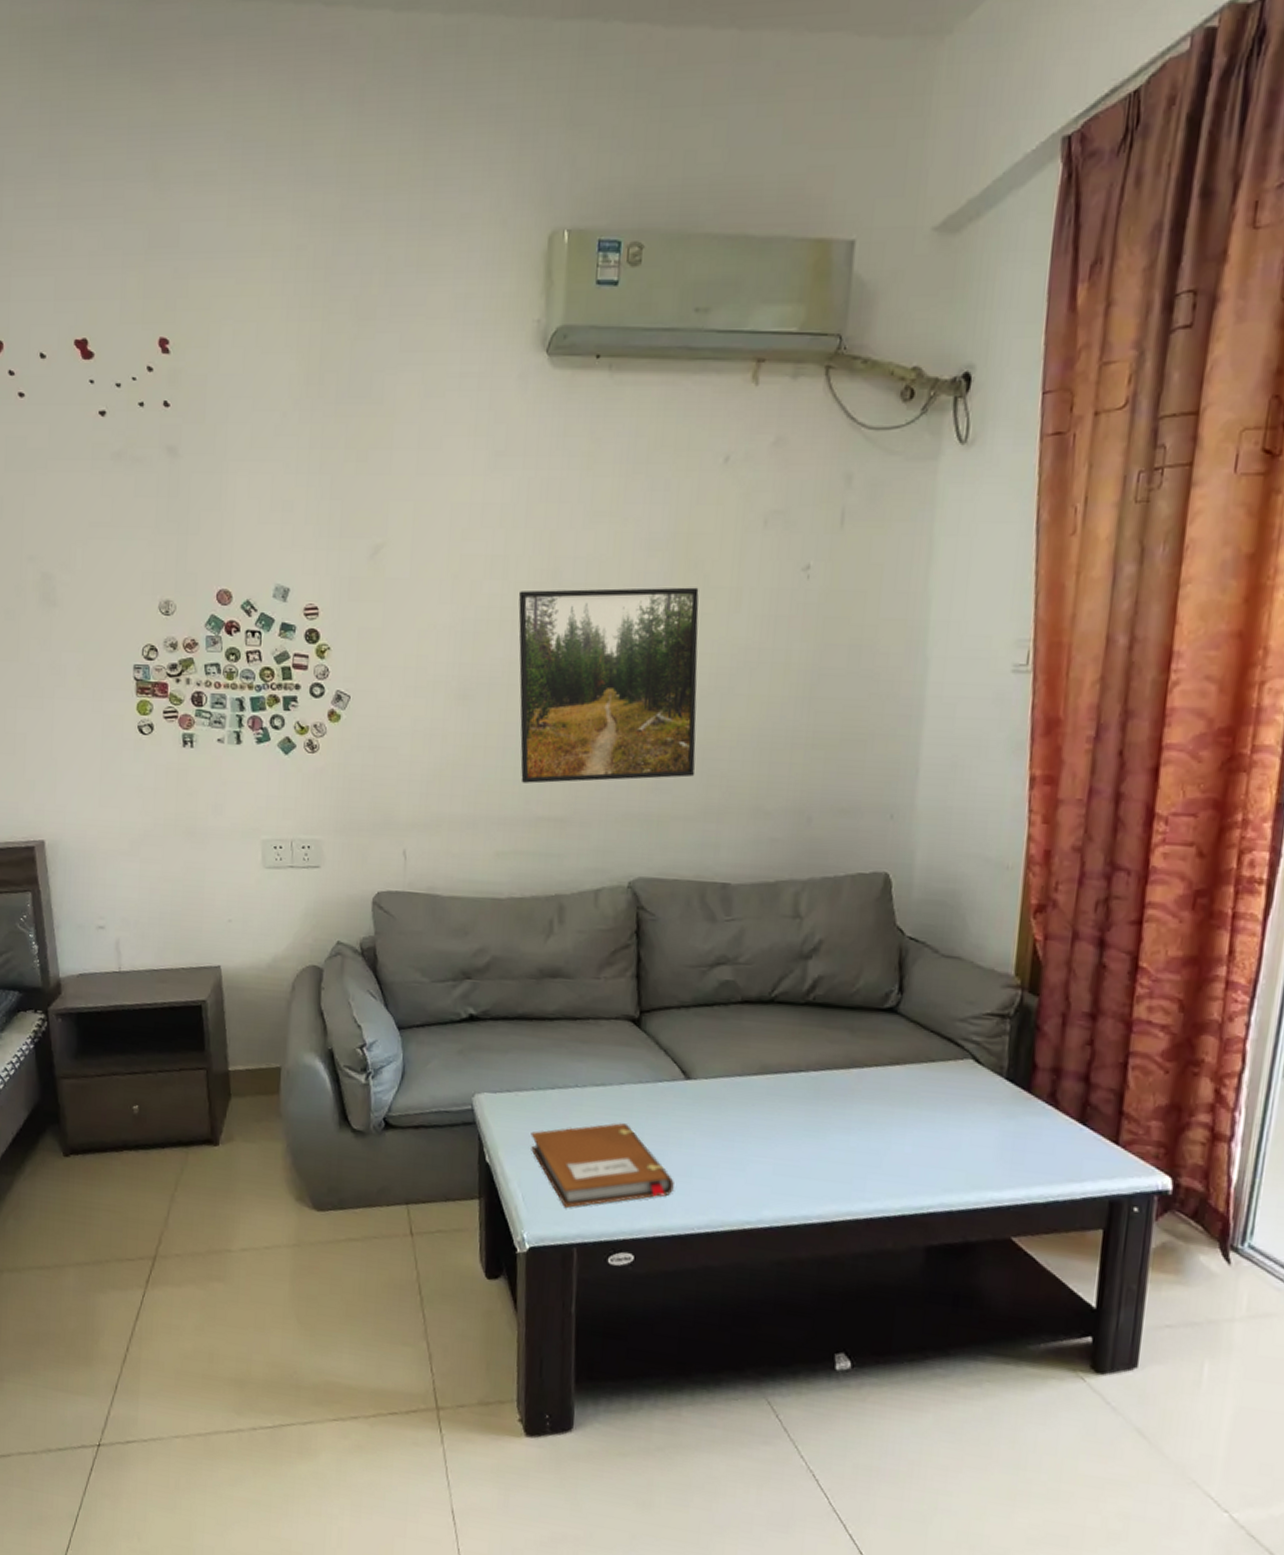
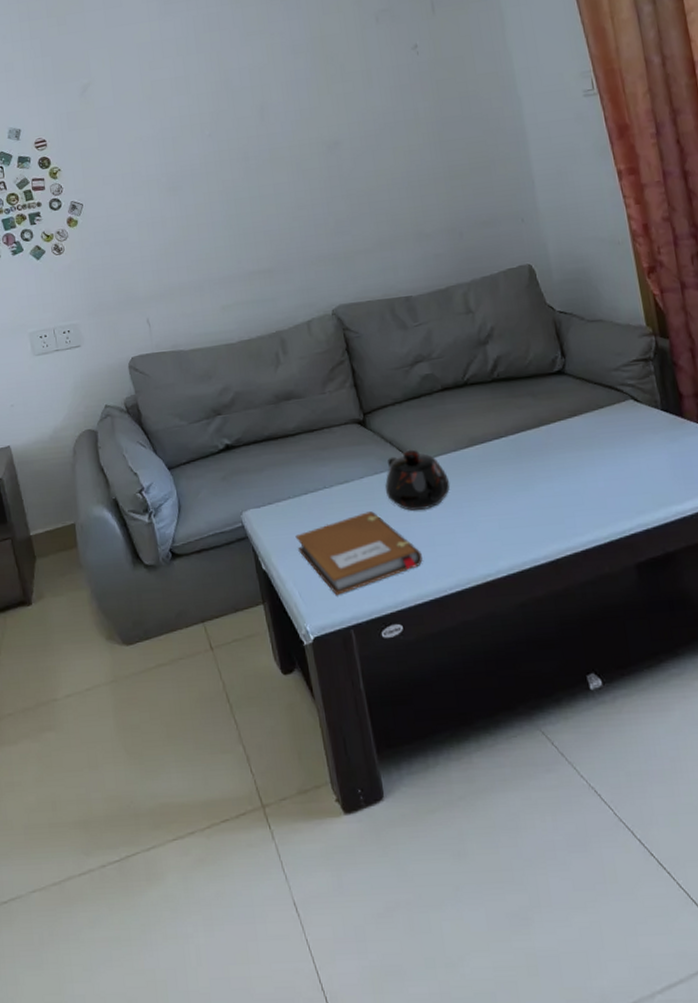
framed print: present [518,587,699,784] -> none [201,75,366,247]
teapot: none [647,1062,726,1135] -> present [385,448,451,511]

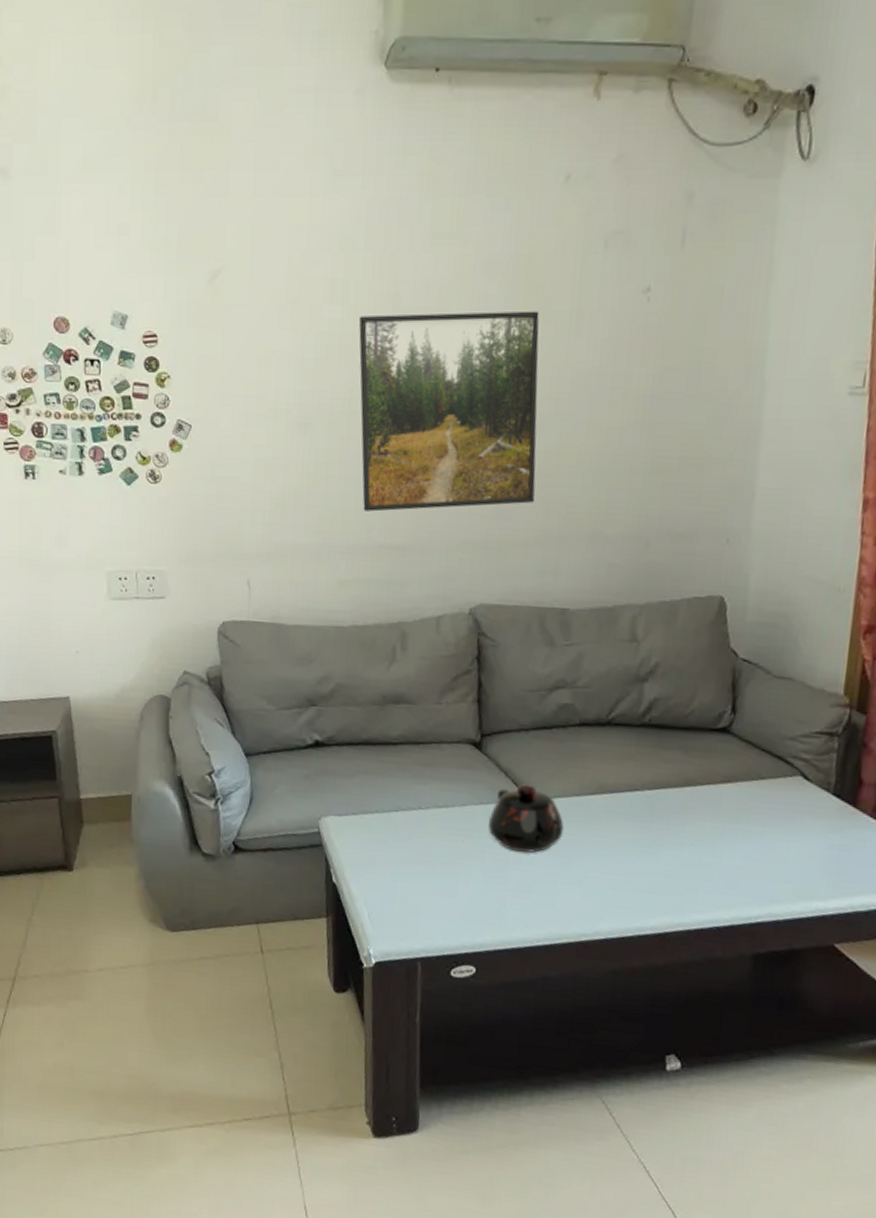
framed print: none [201,75,366,247] -> present [358,311,540,512]
notebook: present [295,511,423,595] -> none [376,843,514,924]

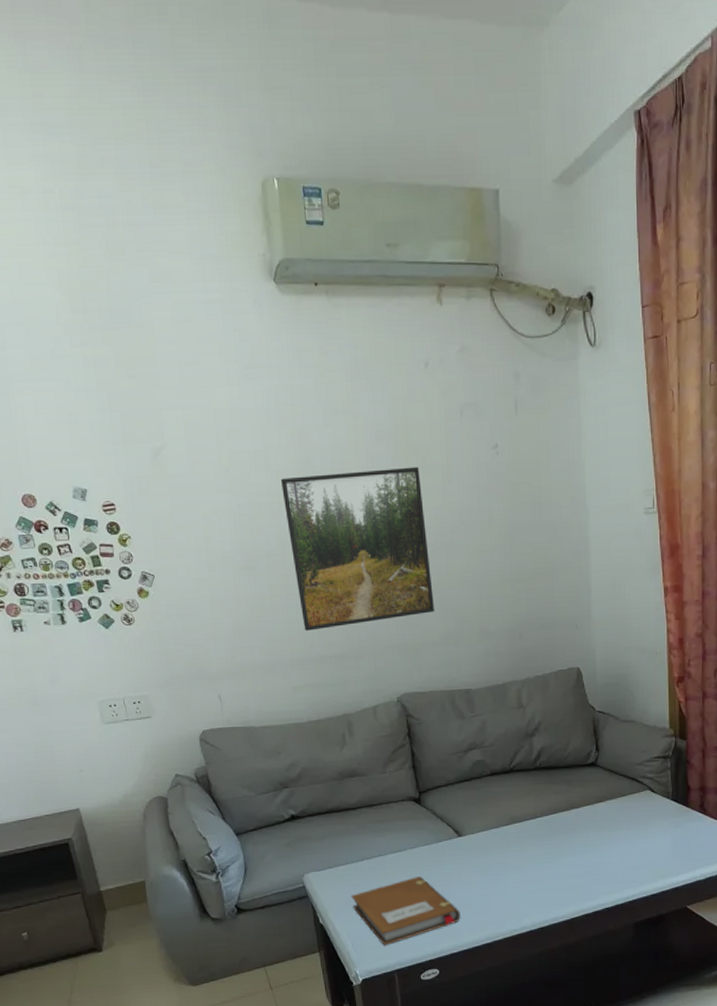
notebook: none [376,843,514,924] -> present [351,876,460,945]
teapot: present [488,783,564,853] -> none [433,824,490,877]

